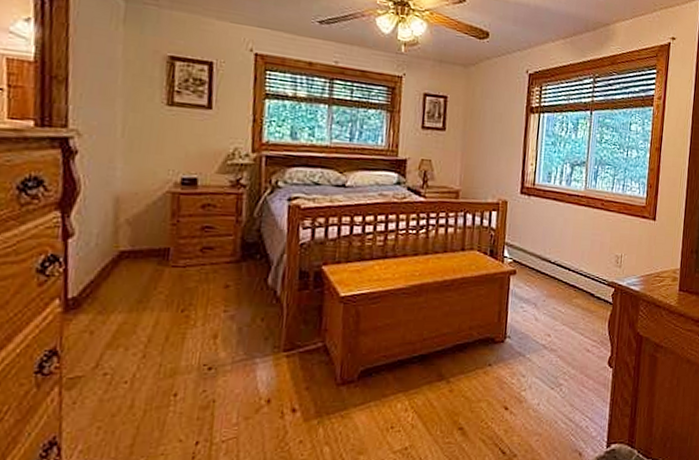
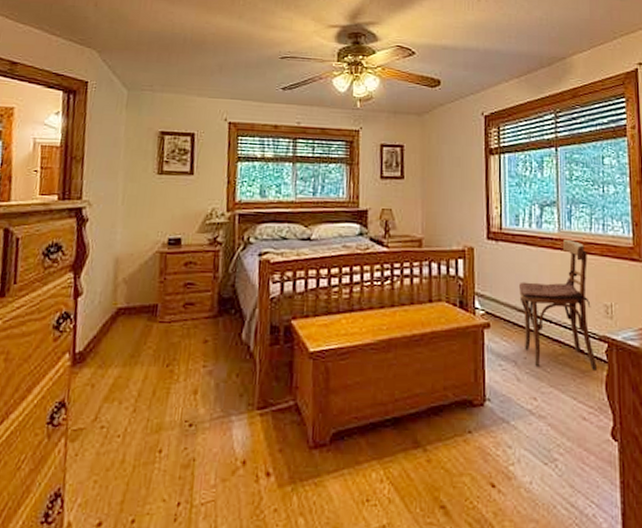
chair: none [544,196,607,311] -> present [519,239,598,370]

